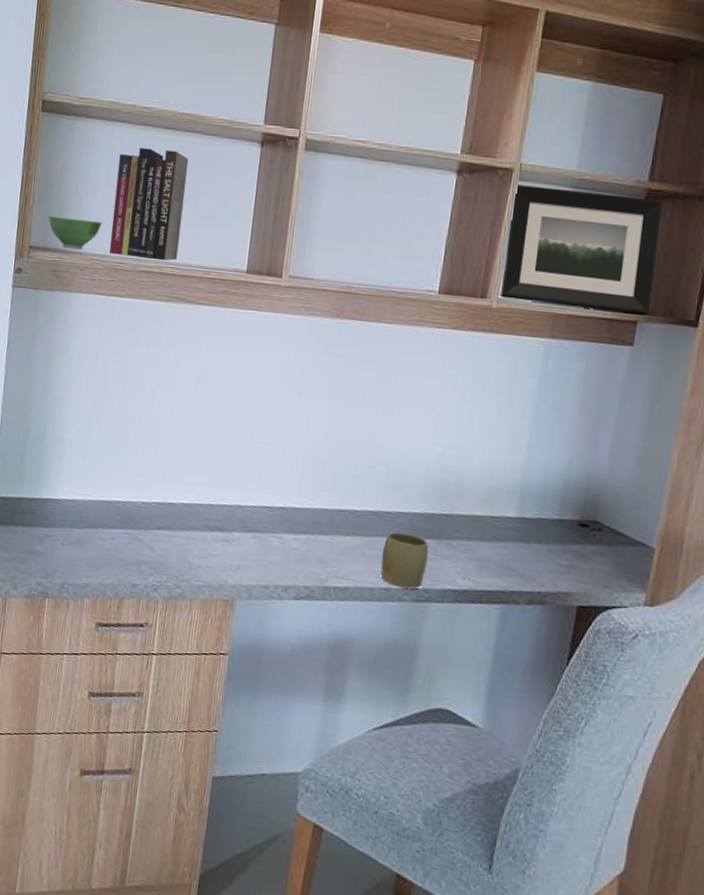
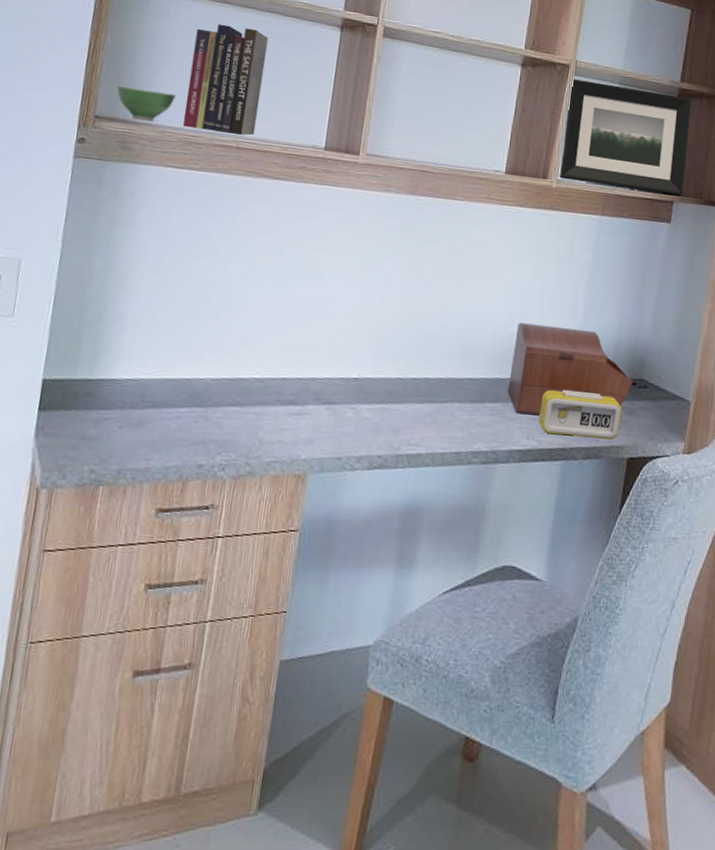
mug: present [380,532,429,589] -> none [451,398,496,452]
sewing box: none [441,455,586,555] -> present [507,323,633,416]
clock: none [475,528,572,586] -> present [538,389,622,440]

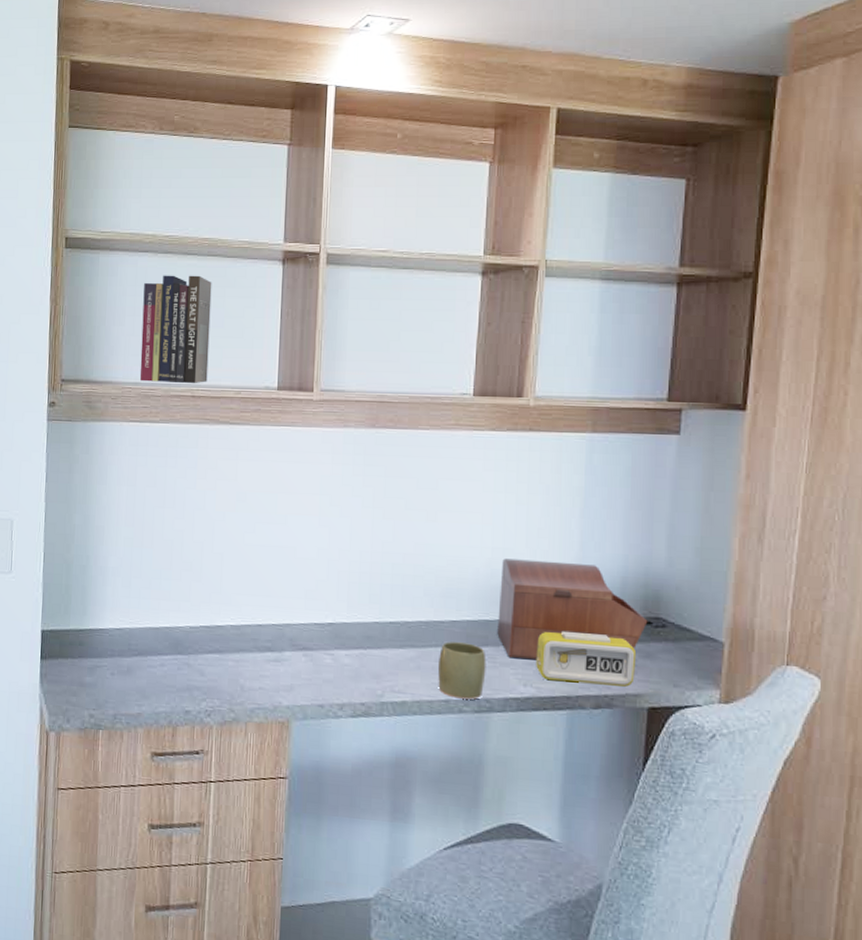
bowl: present [116,85,177,122] -> none [78,348,132,379]
mug: none [451,398,496,452] -> present [438,642,486,700]
picture frame: present [559,79,692,197] -> none [537,281,696,403]

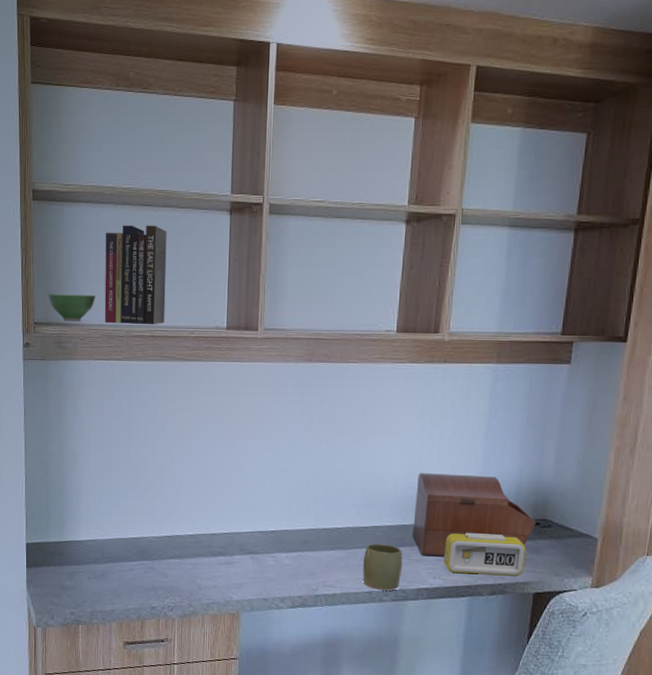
bowl: none [78,348,132,379] -> present [48,293,97,322]

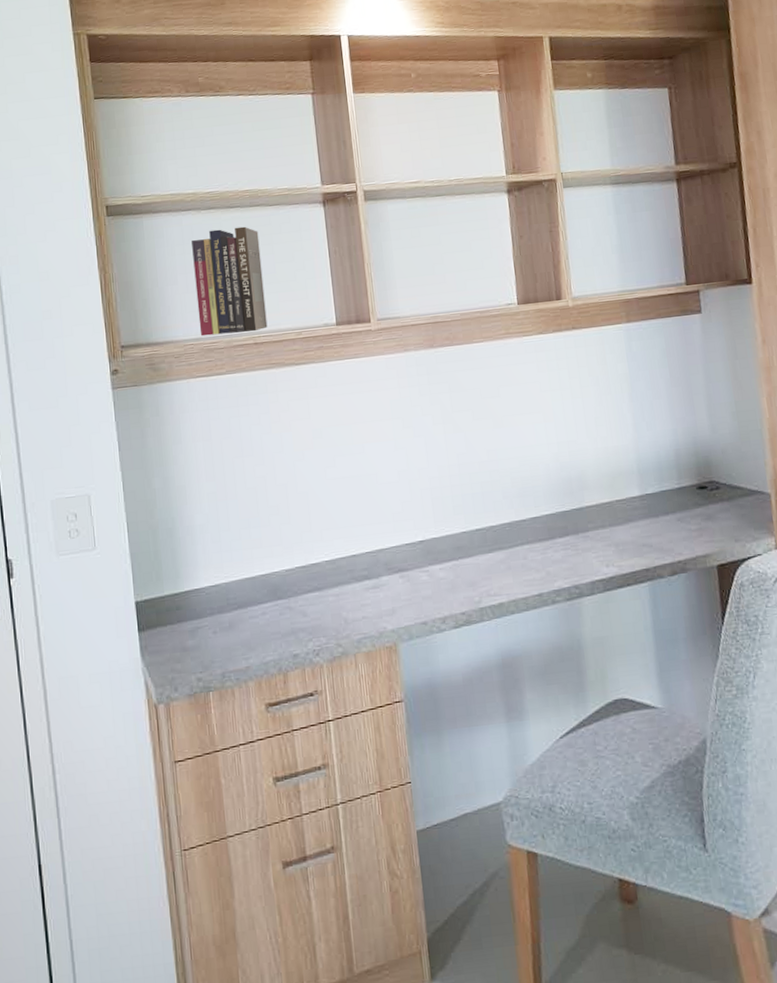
bowl: present [48,293,97,322] -> none [134,307,189,341]
mug: present [363,544,403,591] -> none [526,536,572,591]
sewing box: present [412,473,537,557] -> none [568,443,704,543]
clock: present [444,532,526,577] -> none [611,505,701,558]

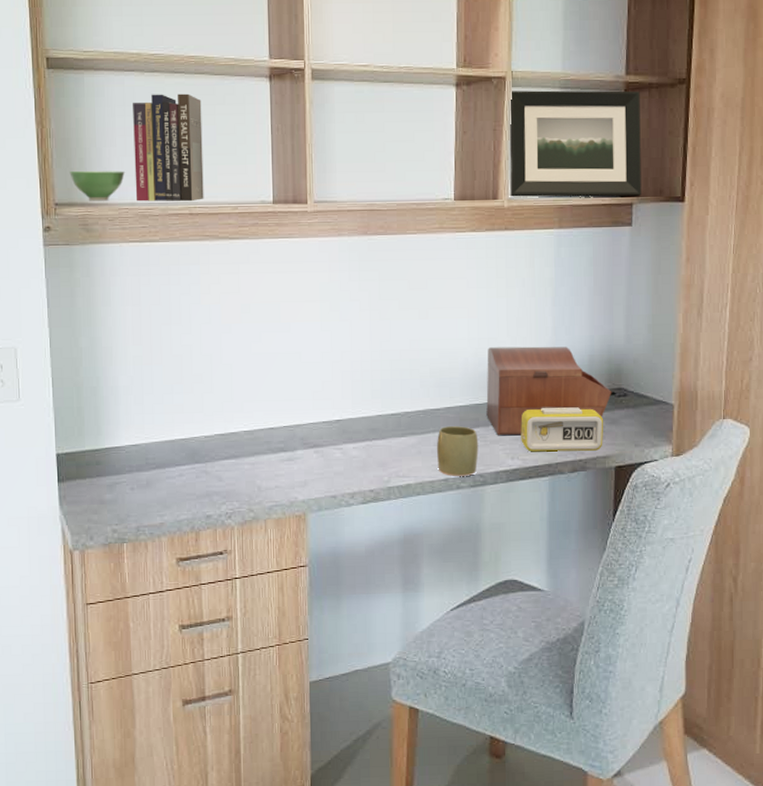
bowl: none [134,307,189,341] -> present [69,170,126,201]
mug: none [526,536,572,591] -> present [437,426,479,477]
picture frame: none [561,179,707,296] -> present [508,90,642,198]
sewing box: none [568,443,704,543] -> present [486,346,612,436]
clock: none [611,505,701,558] -> present [521,407,604,452]

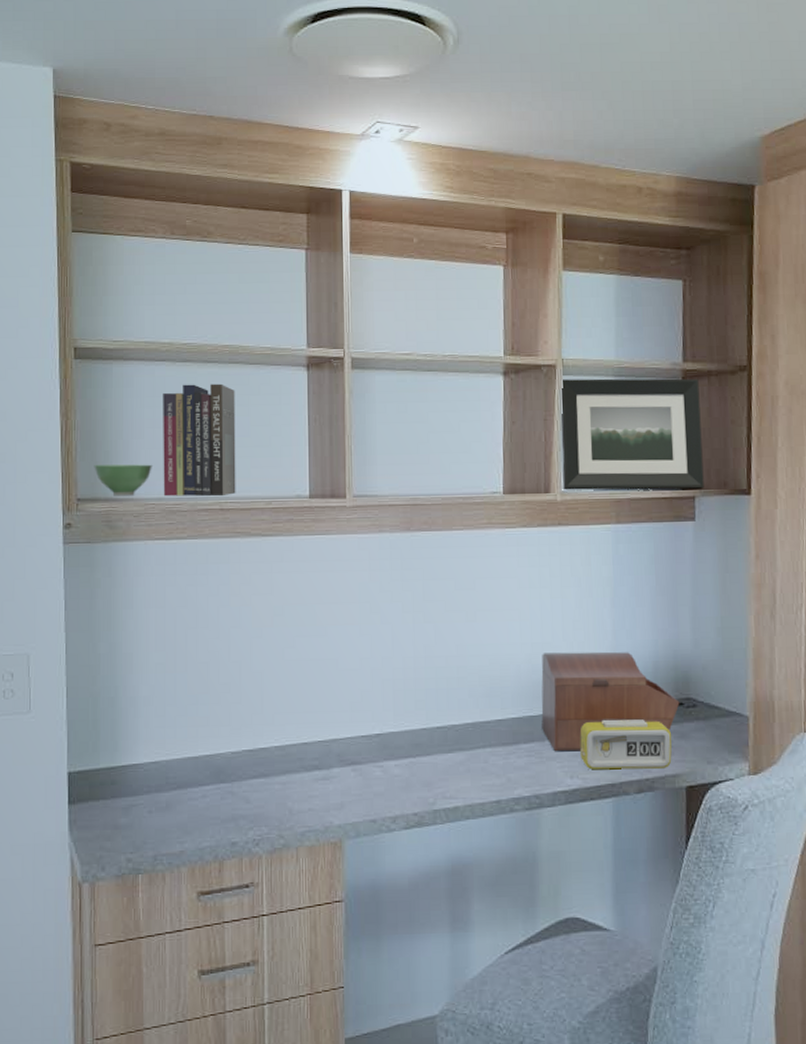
mug: present [437,426,479,477] -> none [487,741,534,799]

